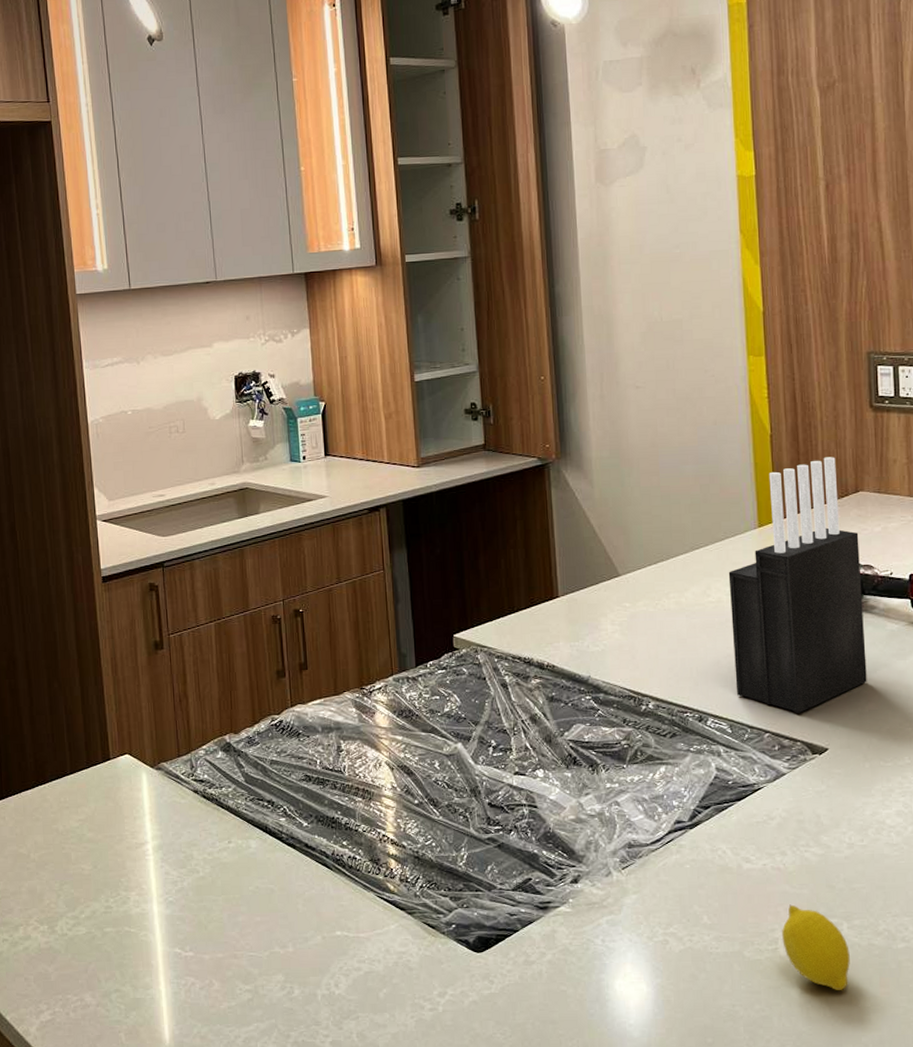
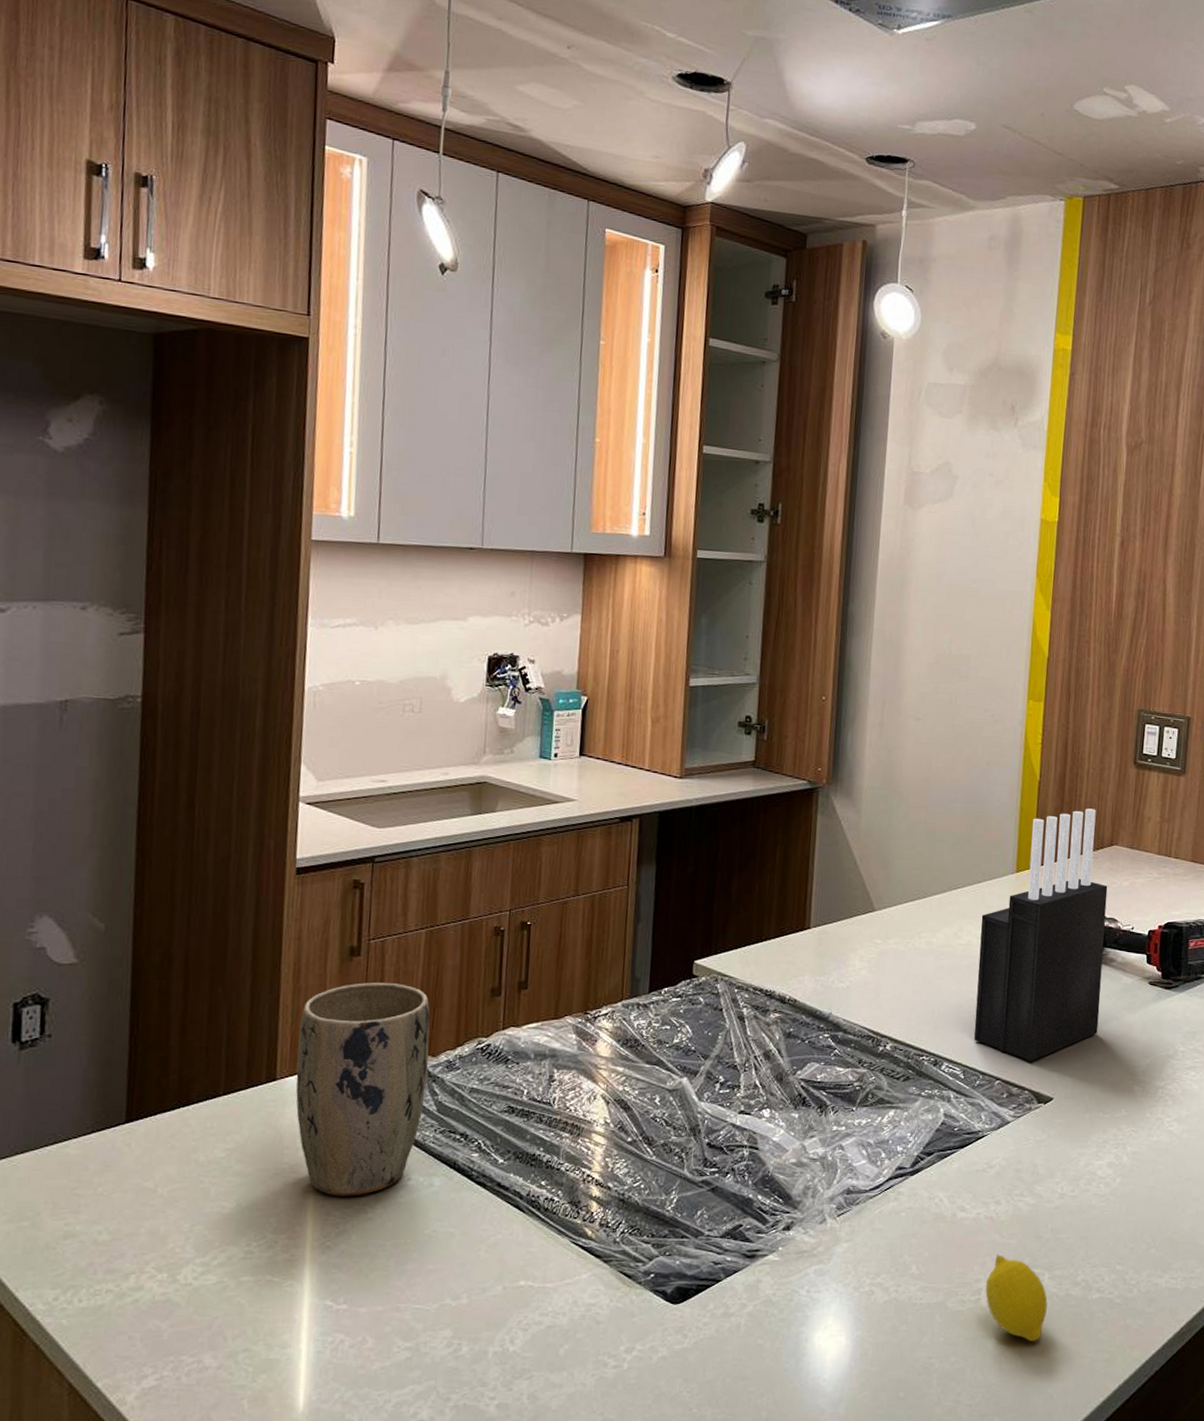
plant pot: none [123,671,233,858] -> present [296,982,430,1196]

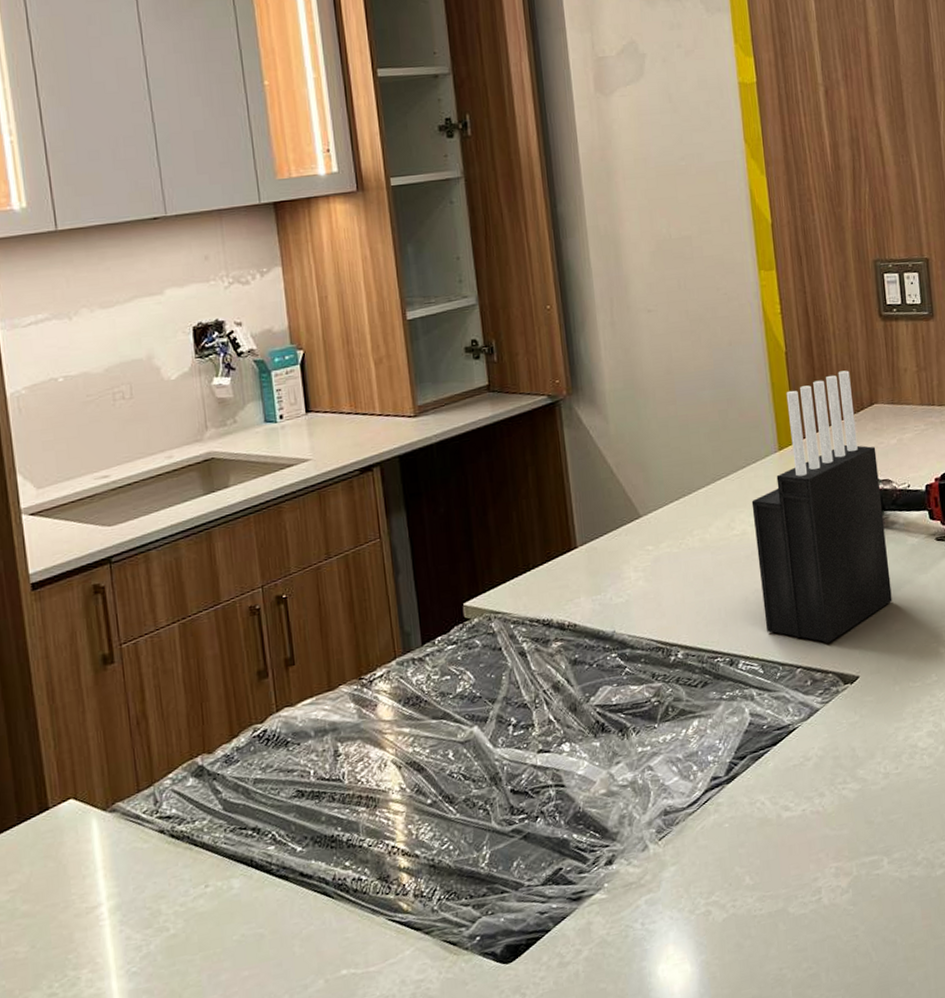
plant pot: present [296,982,430,1196] -> none [63,684,208,919]
fruit: present [985,1254,1048,1341] -> none [824,848,893,932]

